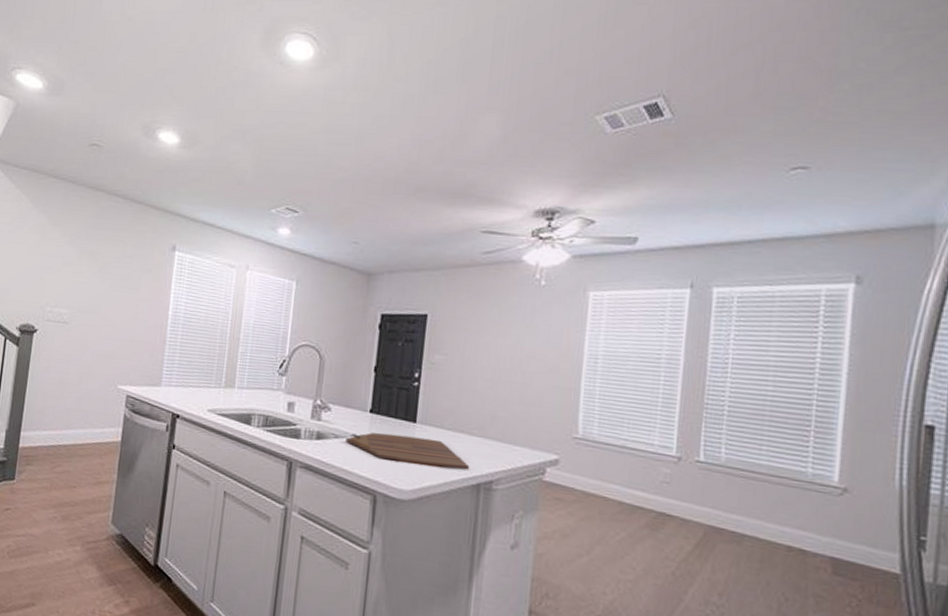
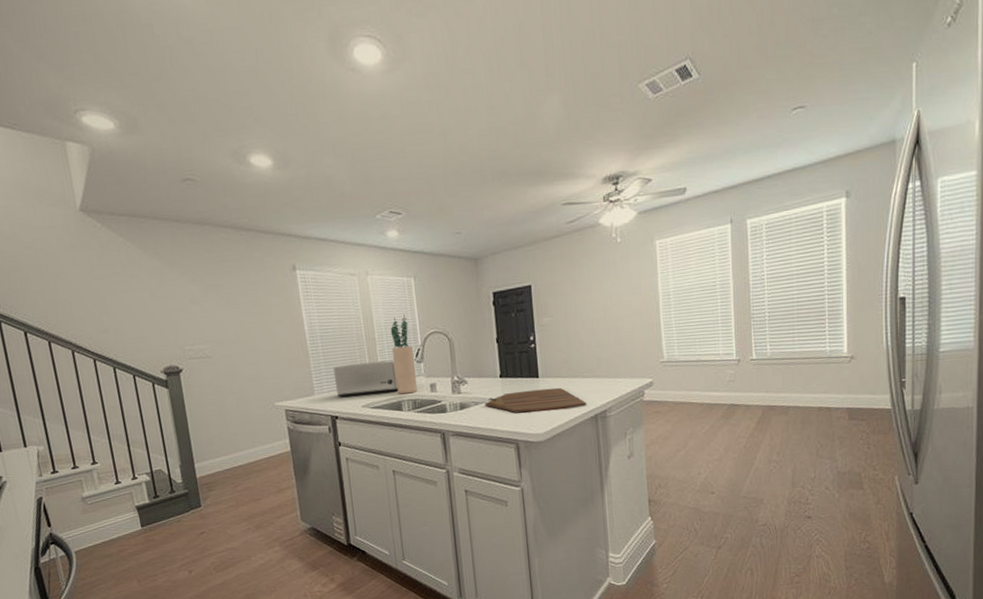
toaster: none [184,359,254,403] -> present [333,359,399,398]
vase: none [250,319,279,408] -> present [390,314,417,395]

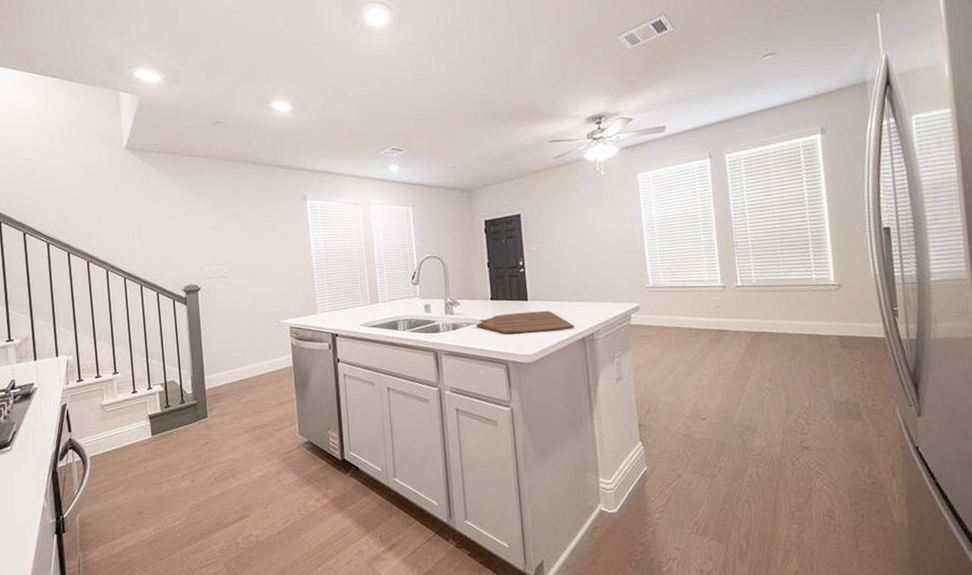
toaster: present [333,359,399,398] -> none [335,281,395,317]
vase: present [390,314,417,395] -> none [389,240,413,315]

